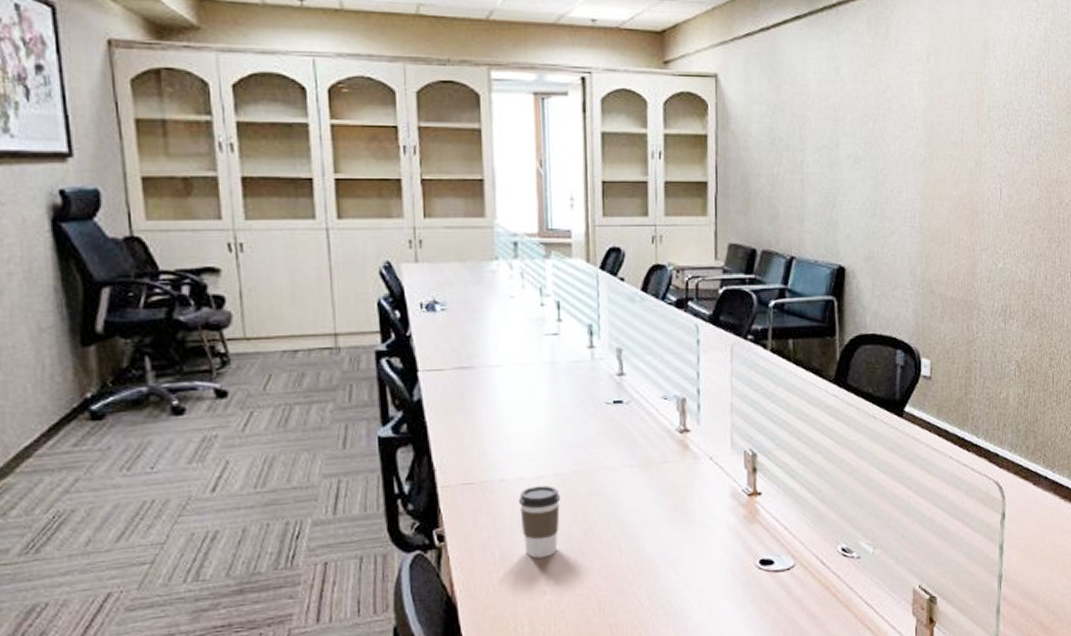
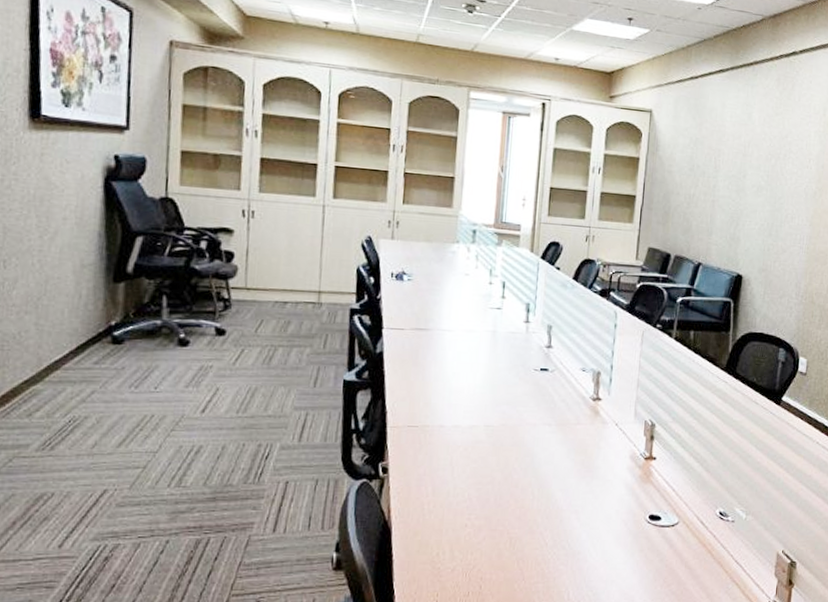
coffee cup: present [518,485,561,558] -> none [452,434,489,495]

